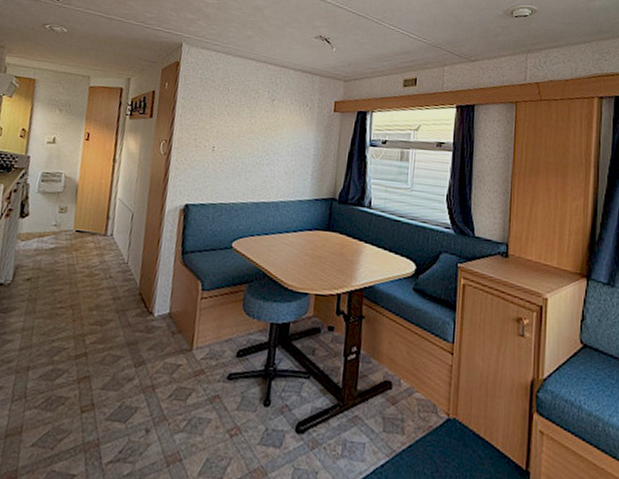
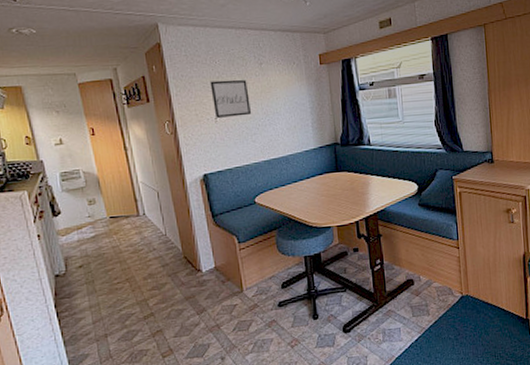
wall art: none [214,108,255,150] -> present [210,79,251,118]

